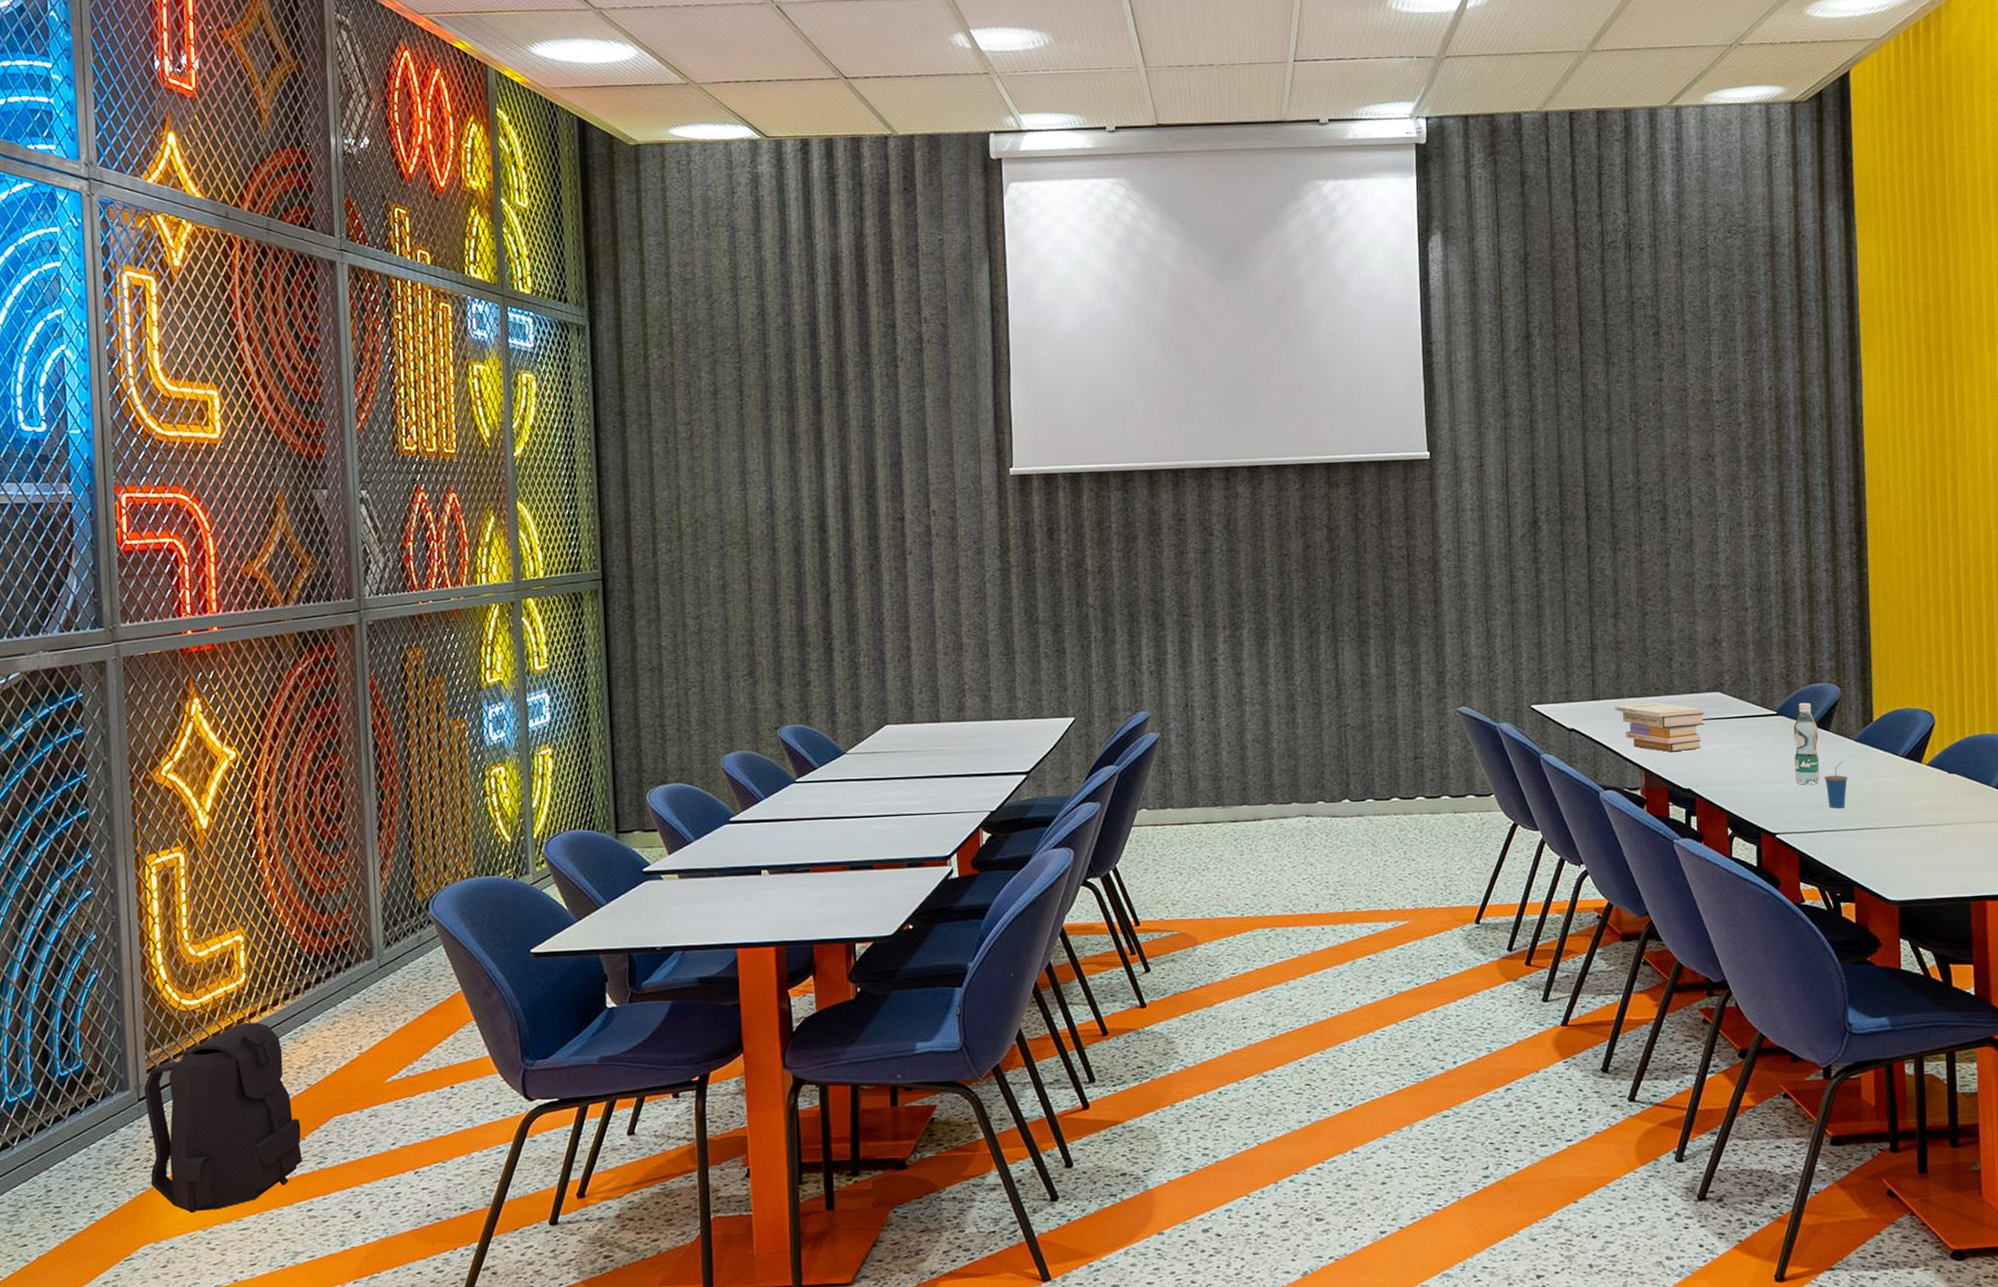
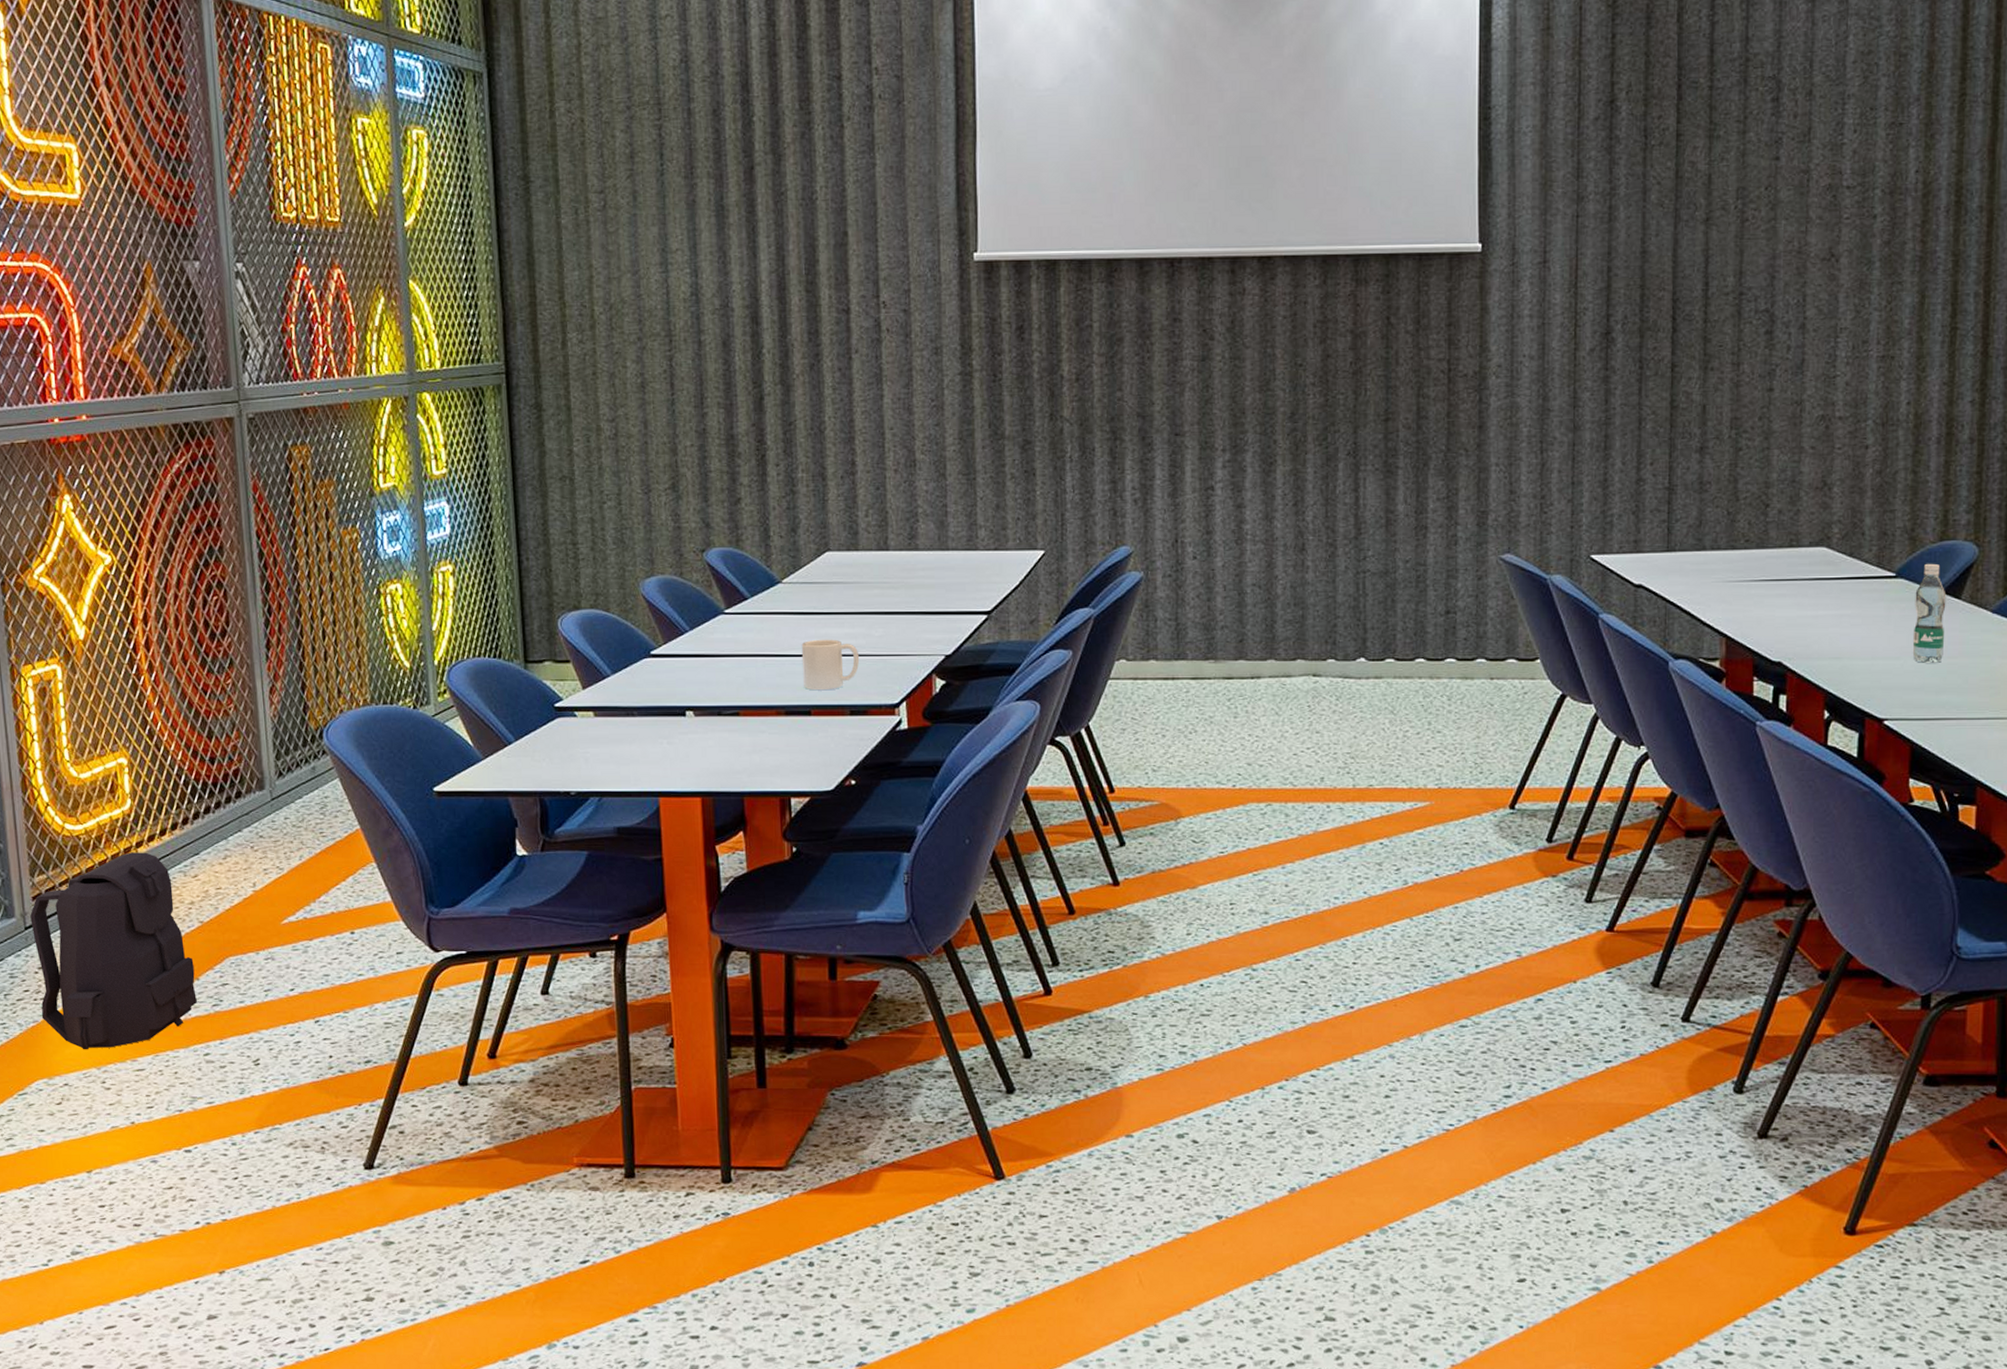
mug: none [864,801,916,847] -> present [801,639,860,691]
books: present [1614,702,1705,753] -> none [1693,556,1805,618]
cup: present [1825,760,1848,809] -> none [1950,635,1980,693]

